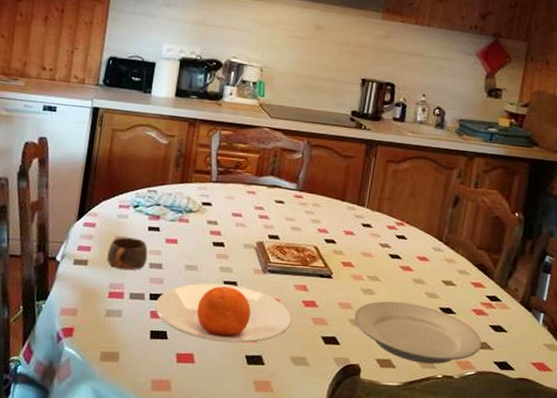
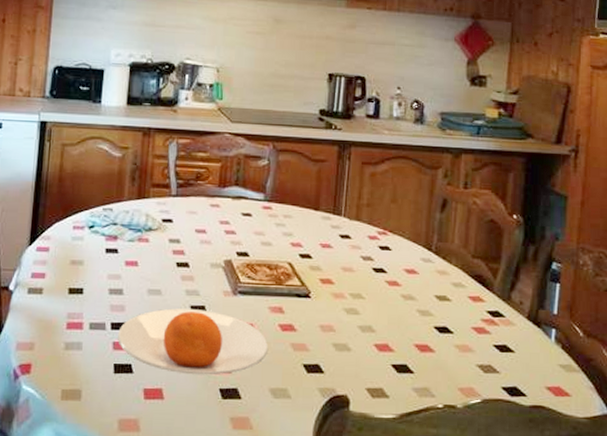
cup: present [107,237,148,271] -> none [63,261,107,298]
plate: present [354,301,482,364] -> none [338,321,486,392]

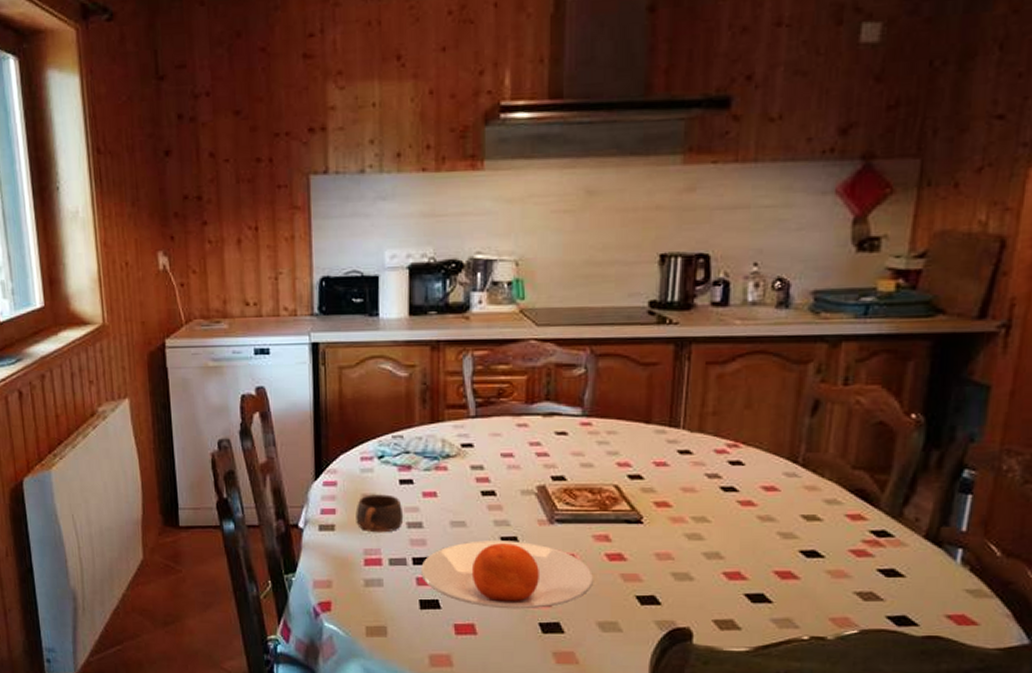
cup: none [63,261,107,298] -> present [355,494,404,533]

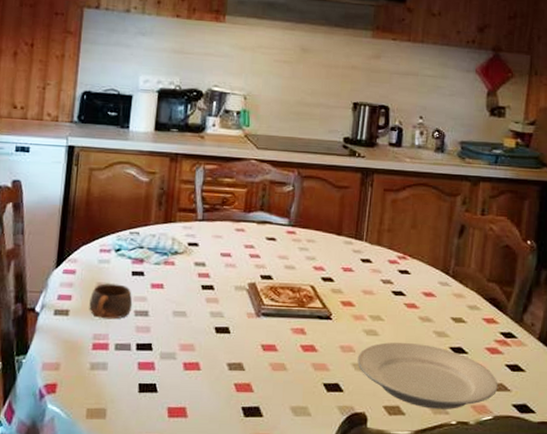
plate: present [421,540,594,610] -> none [143,329,291,394]
plate: none [678,546,867,623] -> present [357,342,498,409]

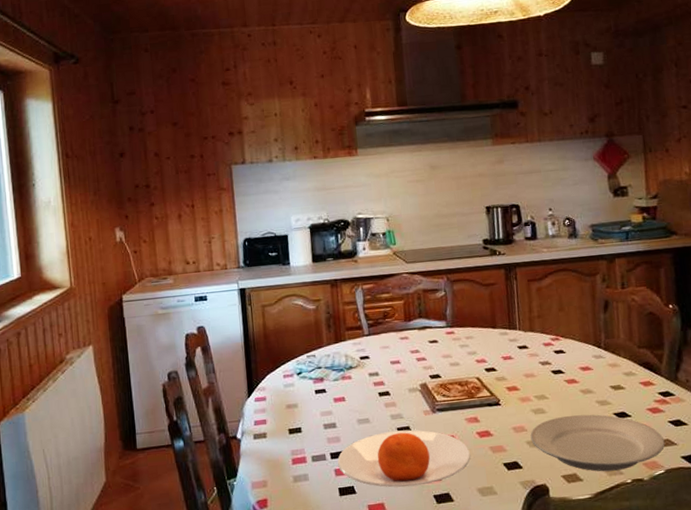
cup: present [89,283,133,320] -> none [282,403,321,436]
plate: none [143,329,291,394] -> present [337,429,471,488]

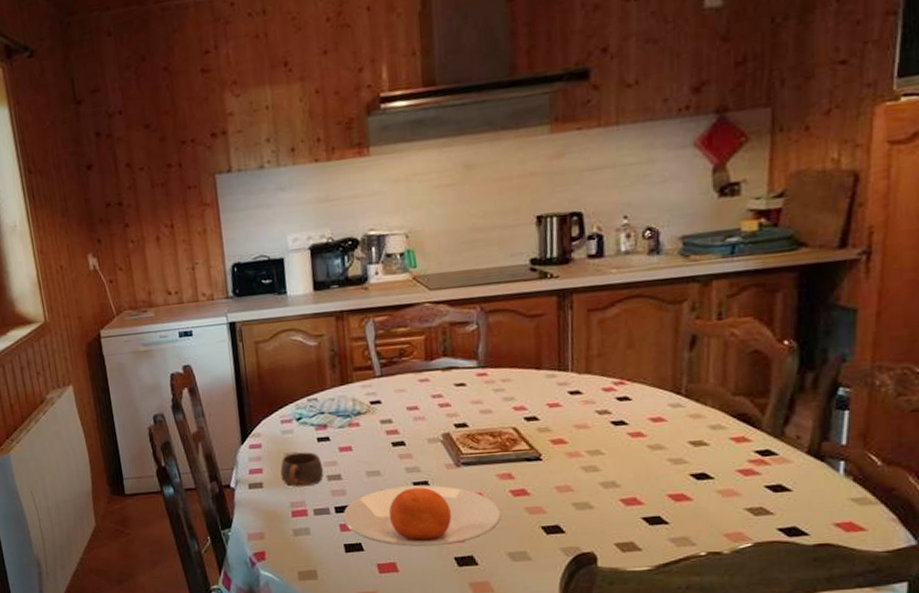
cup: none [282,403,321,436] -> present [280,452,324,487]
plate: present [530,414,665,472] -> none [577,474,757,542]

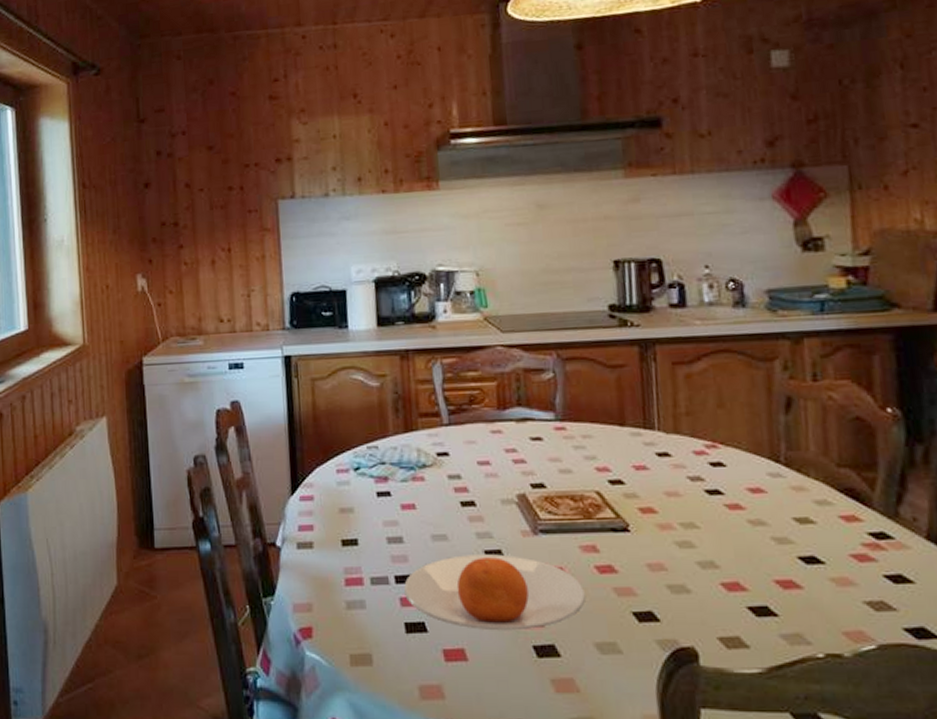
cup: present [280,452,324,487] -> none [333,508,384,550]

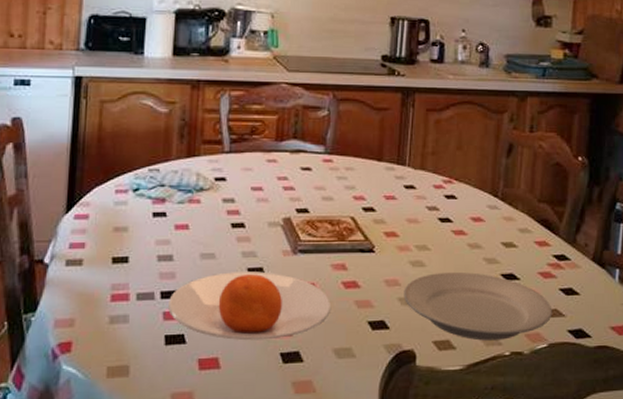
plate: none [672,554,878,638] -> present [403,271,552,341]

